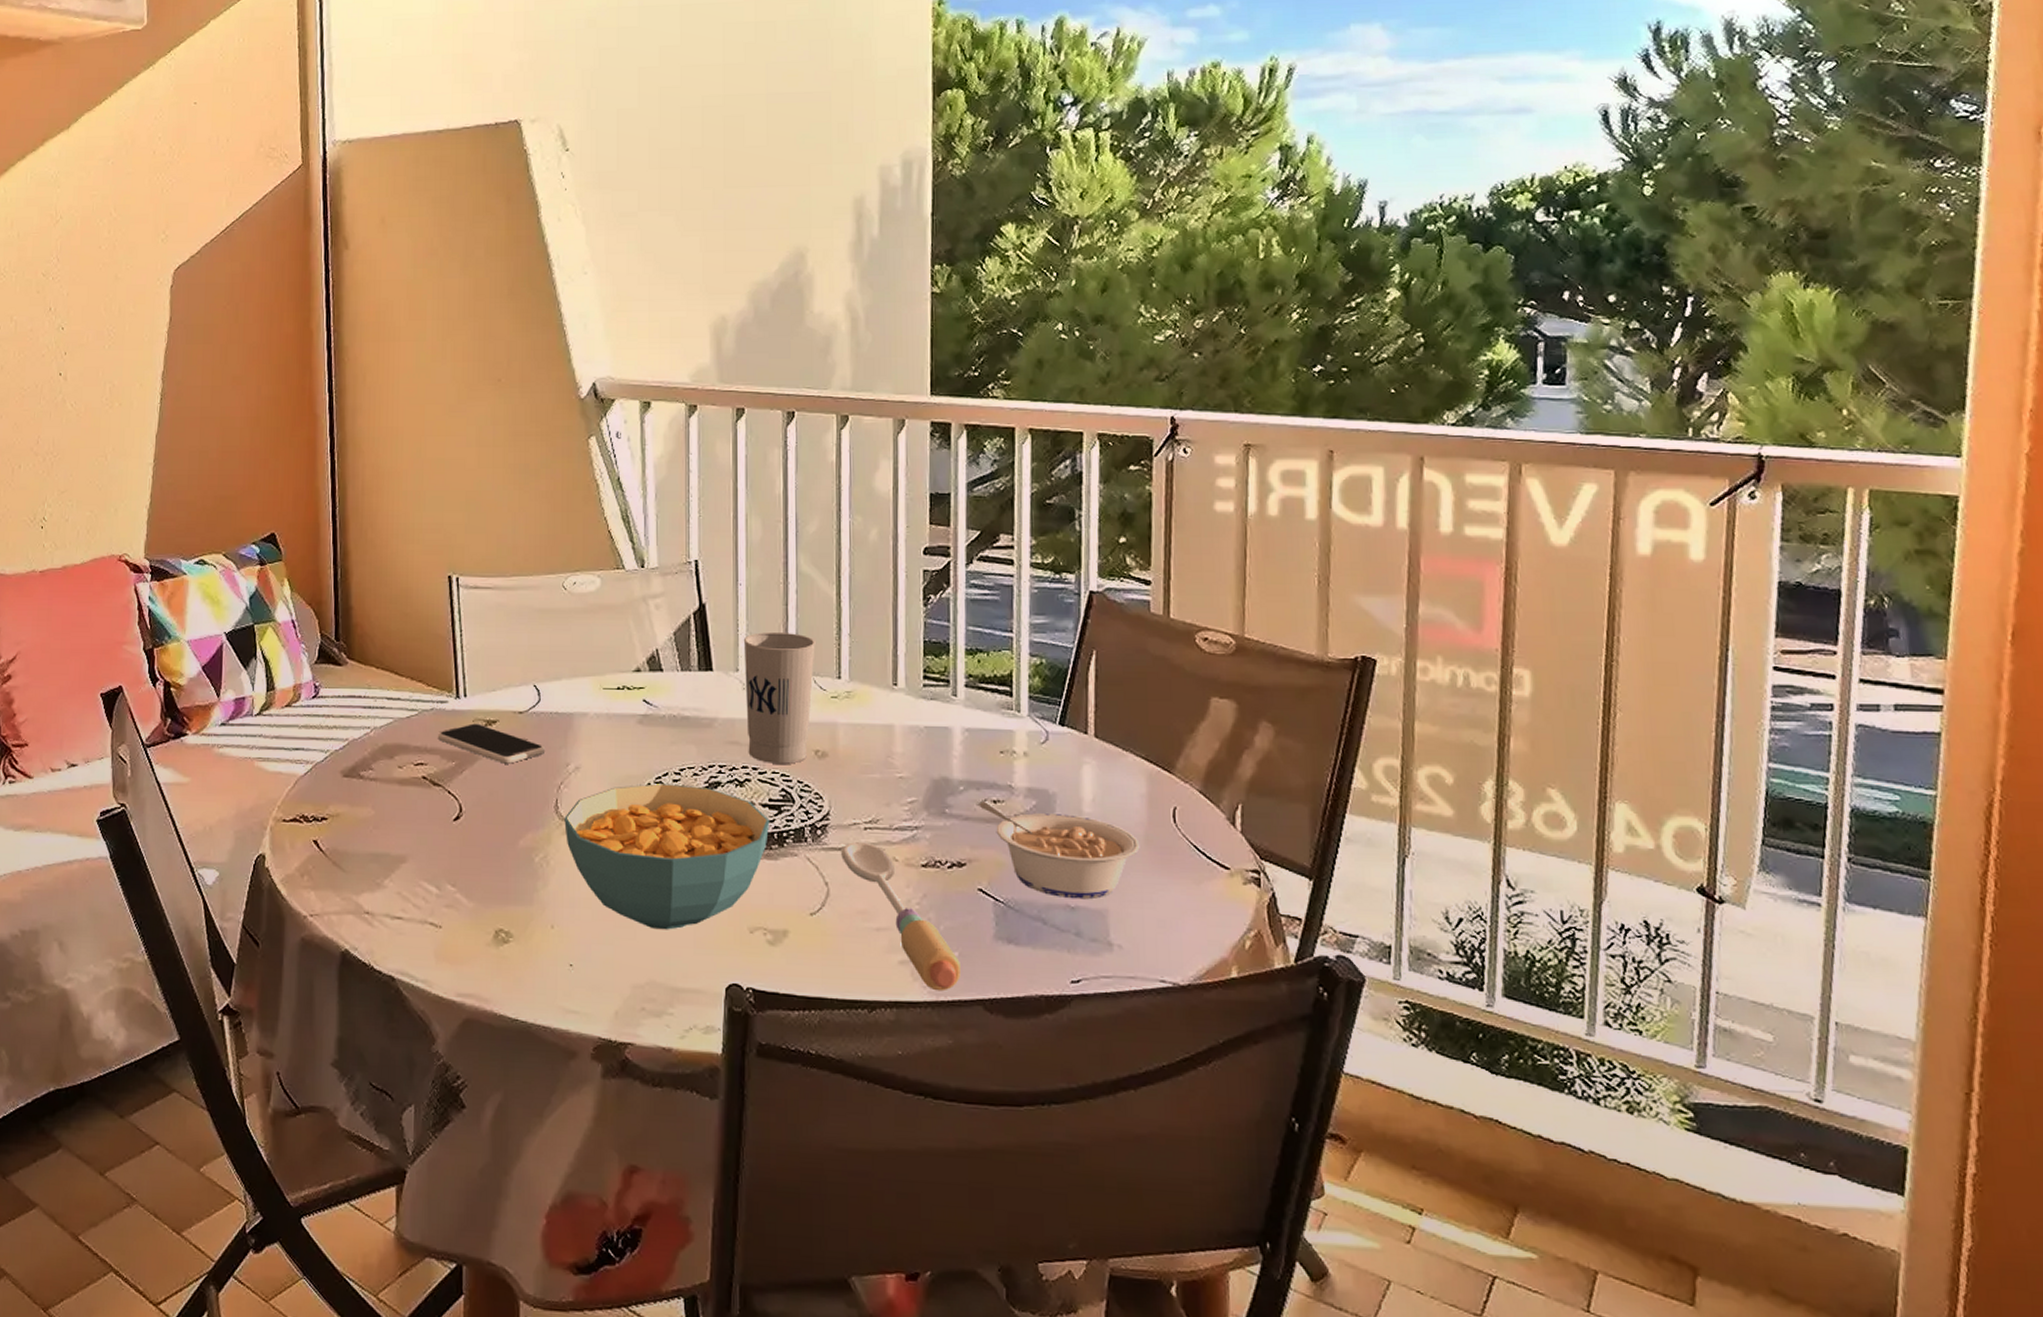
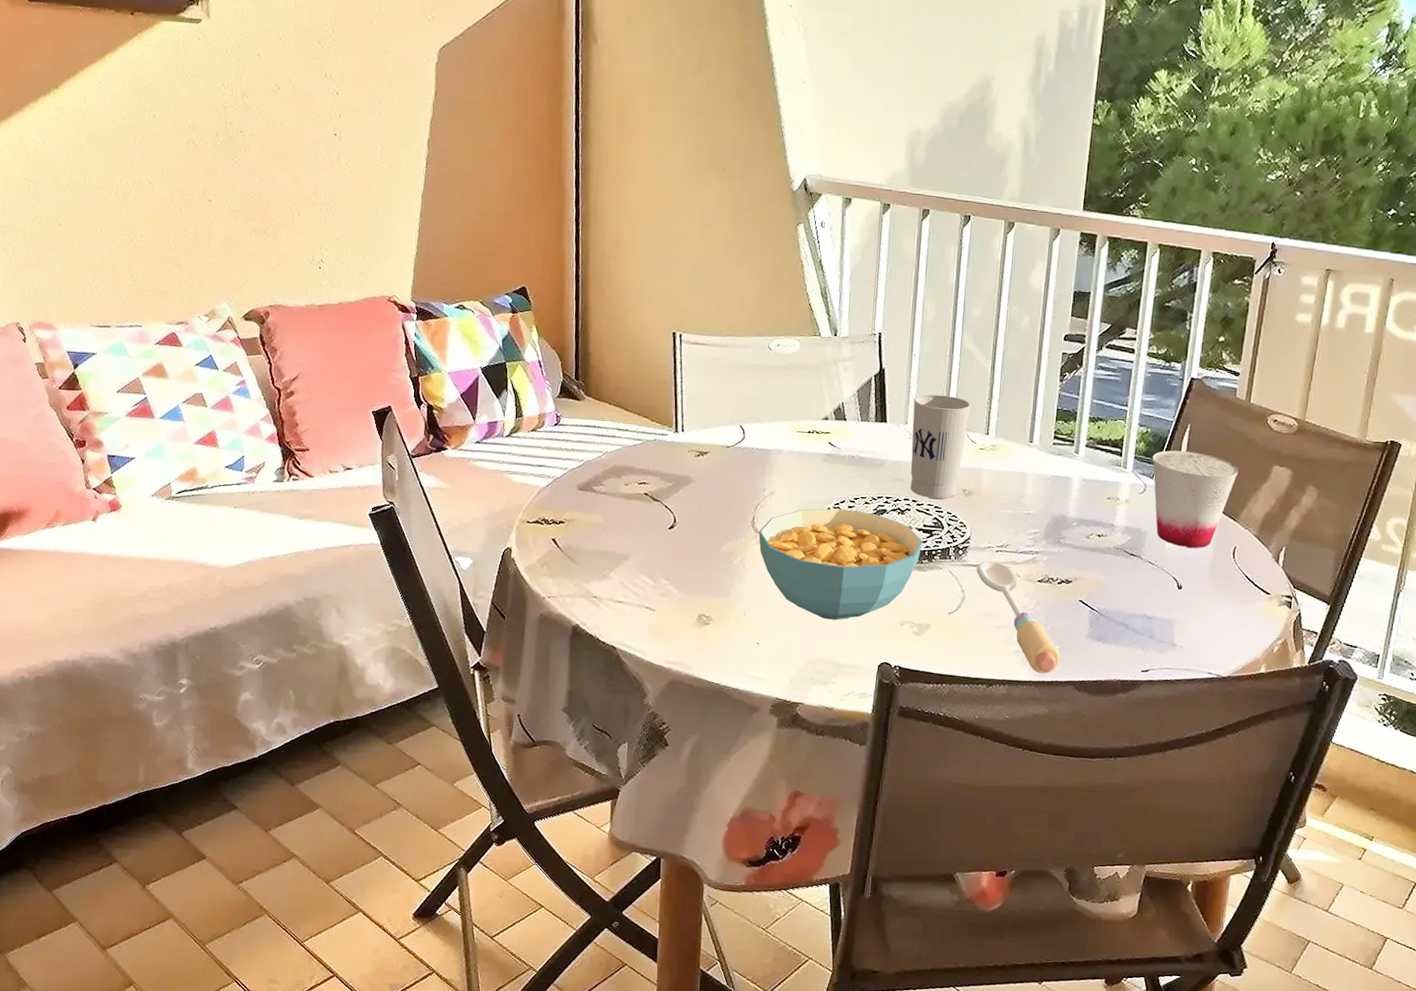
smartphone: present [437,723,546,764] -> none [658,453,747,487]
legume: present [980,801,1140,900] -> none [1087,535,1205,612]
cup: none [1053,685,1166,813] -> present [1152,450,1239,549]

